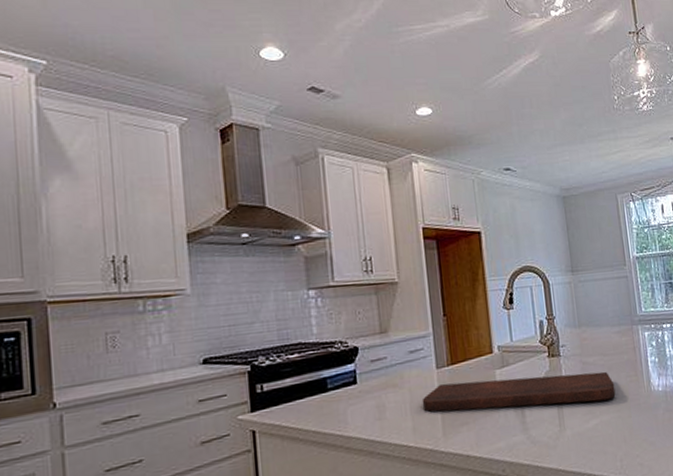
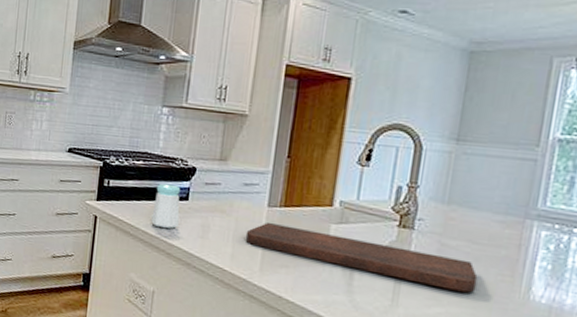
salt shaker: none [319,370,352,422] -> present [151,183,181,229]

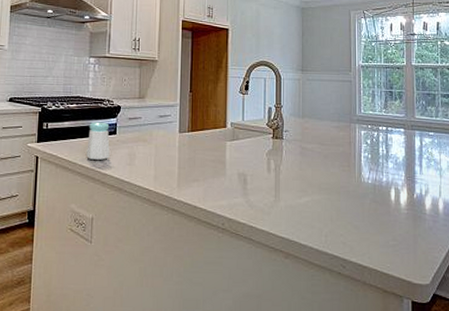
cutting board: present [245,222,478,293] -> none [164,145,328,183]

